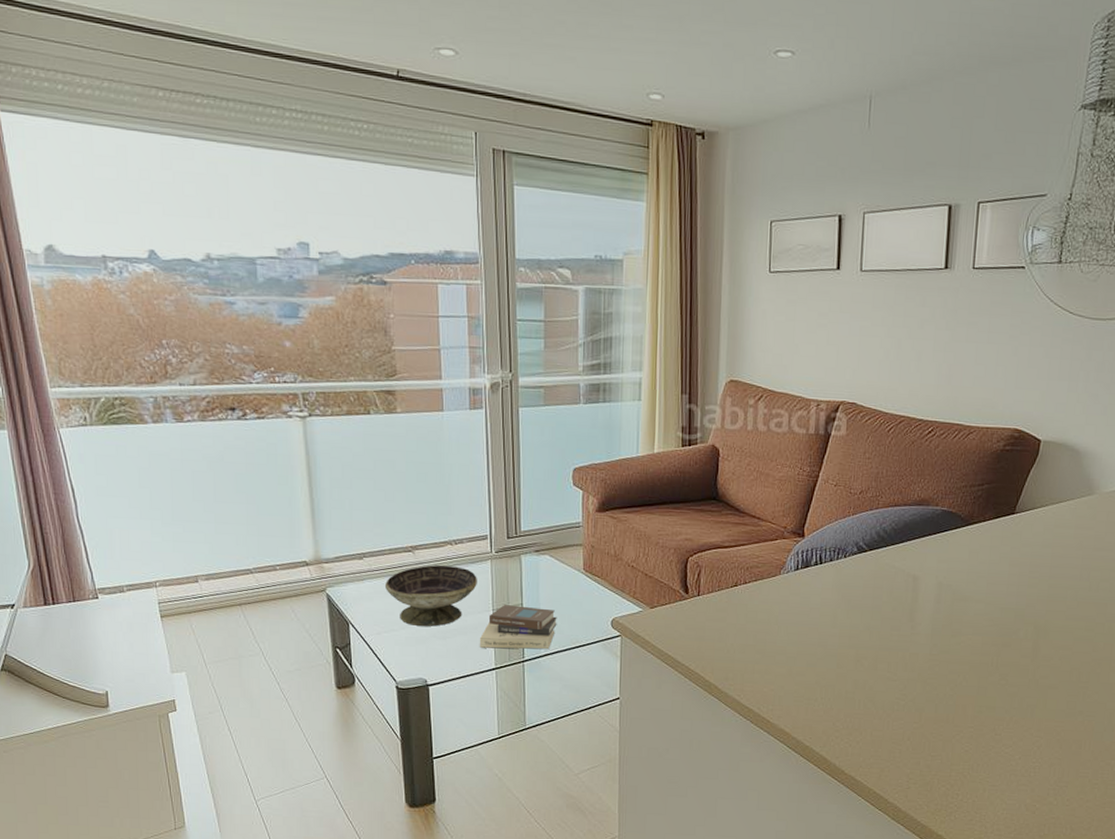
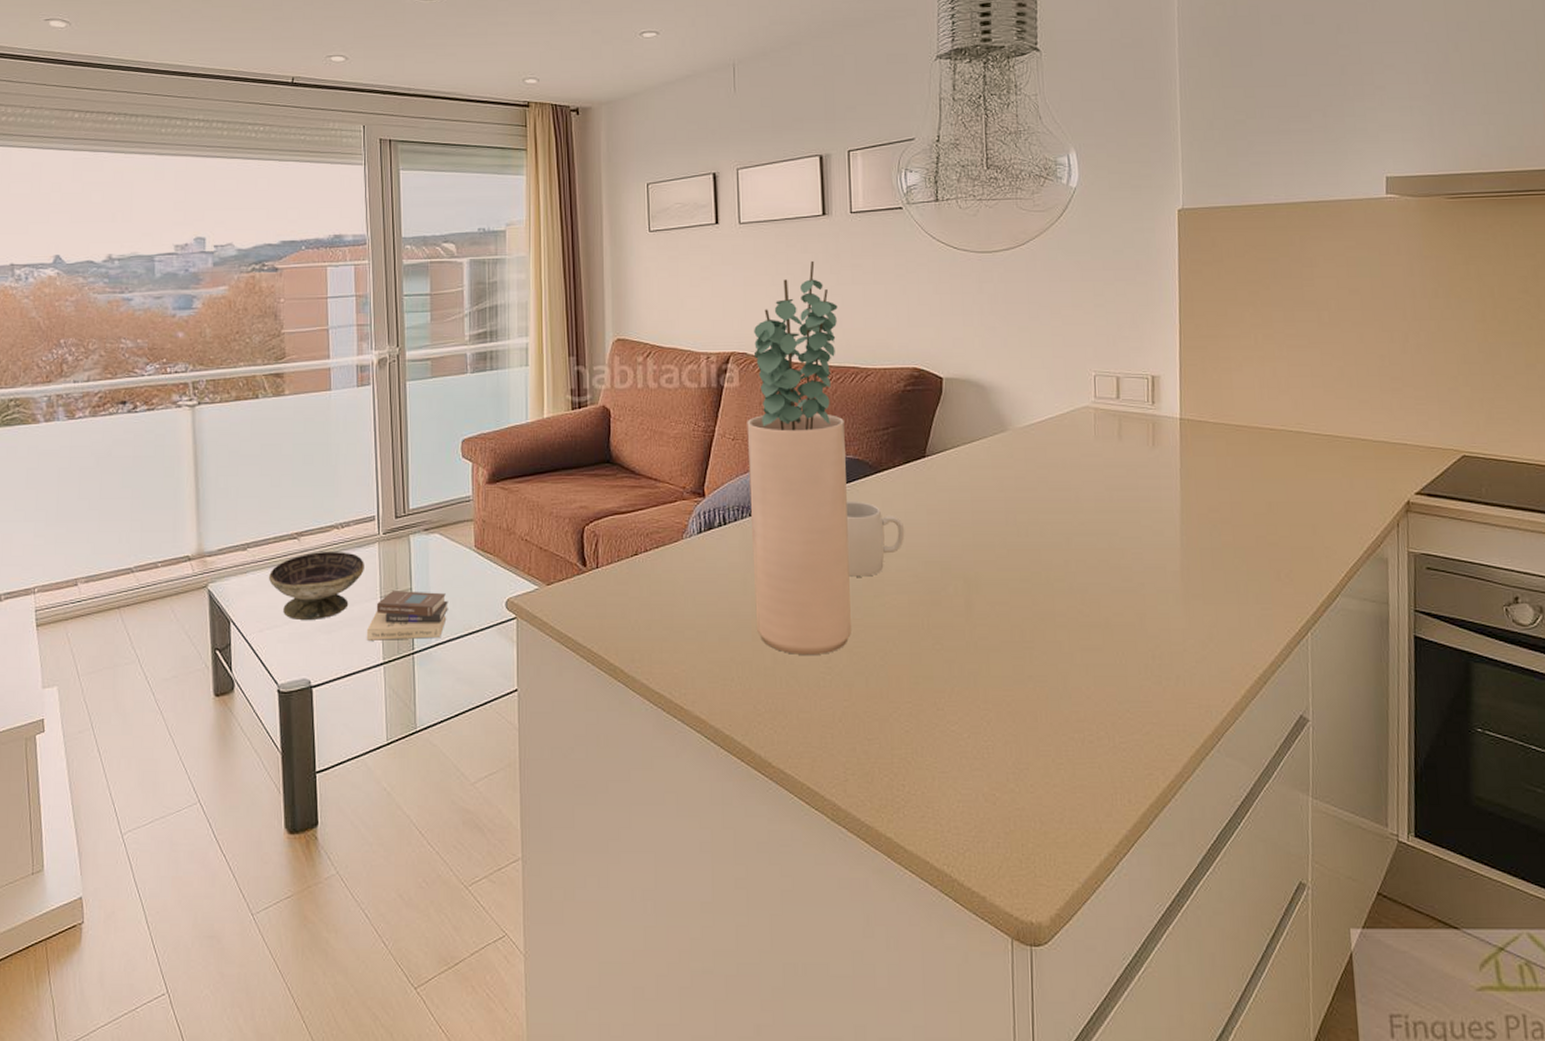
vase: none [841,315,949,684] -> present [747,260,851,656]
mug: none [930,549,987,618] -> present [845,500,905,577]

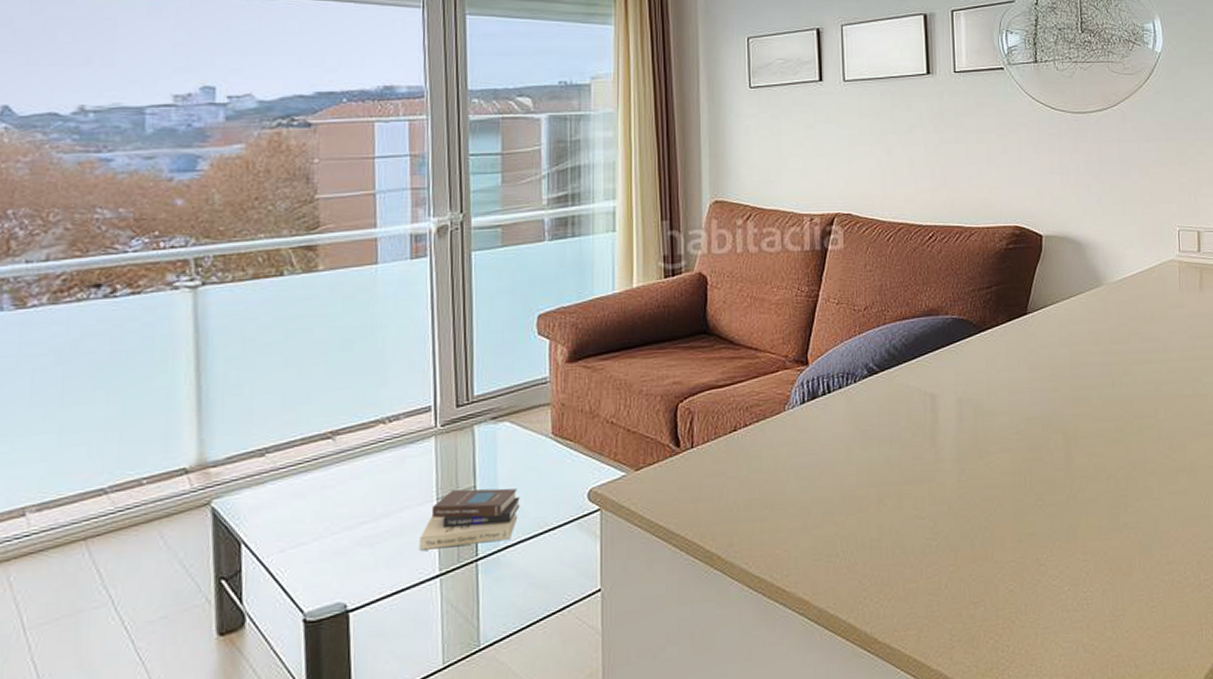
decorative bowl: present [268,552,364,619] -> none [292,450,417,534]
vase: present [747,260,851,656] -> none [852,119,957,523]
mug: present [845,500,905,577] -> none [950,361,1008,439]

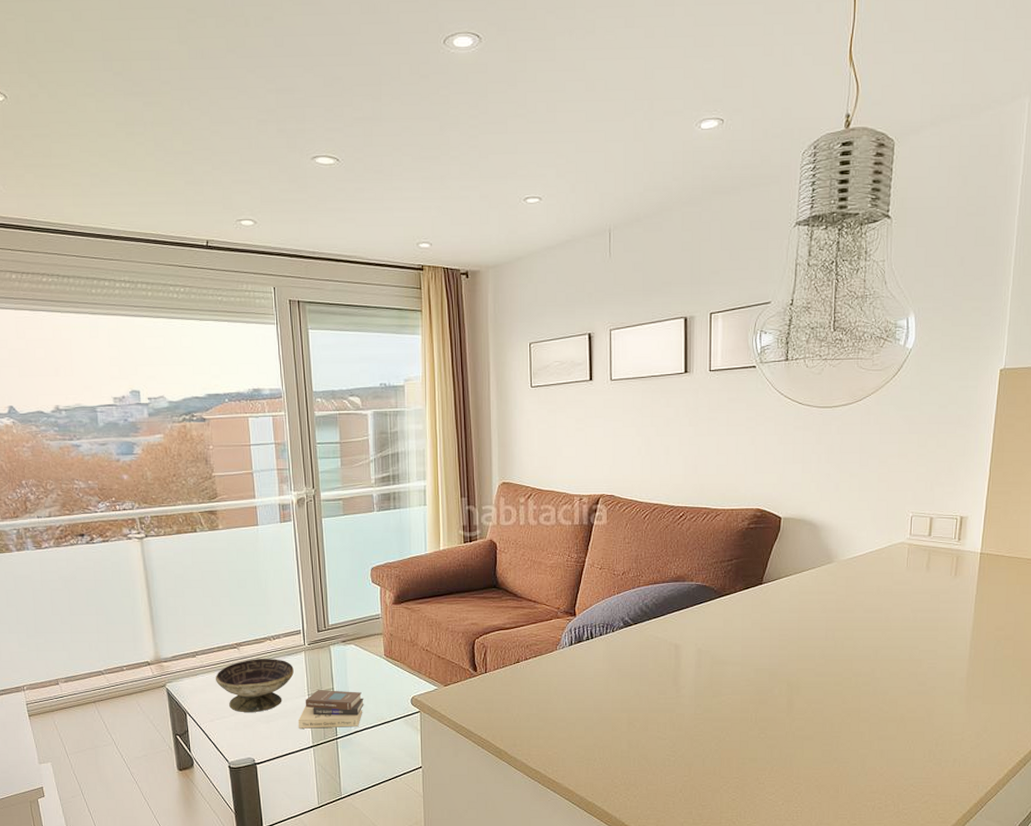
decorative bowl: none [292,450,417,534] -> present [215,659,294,712]

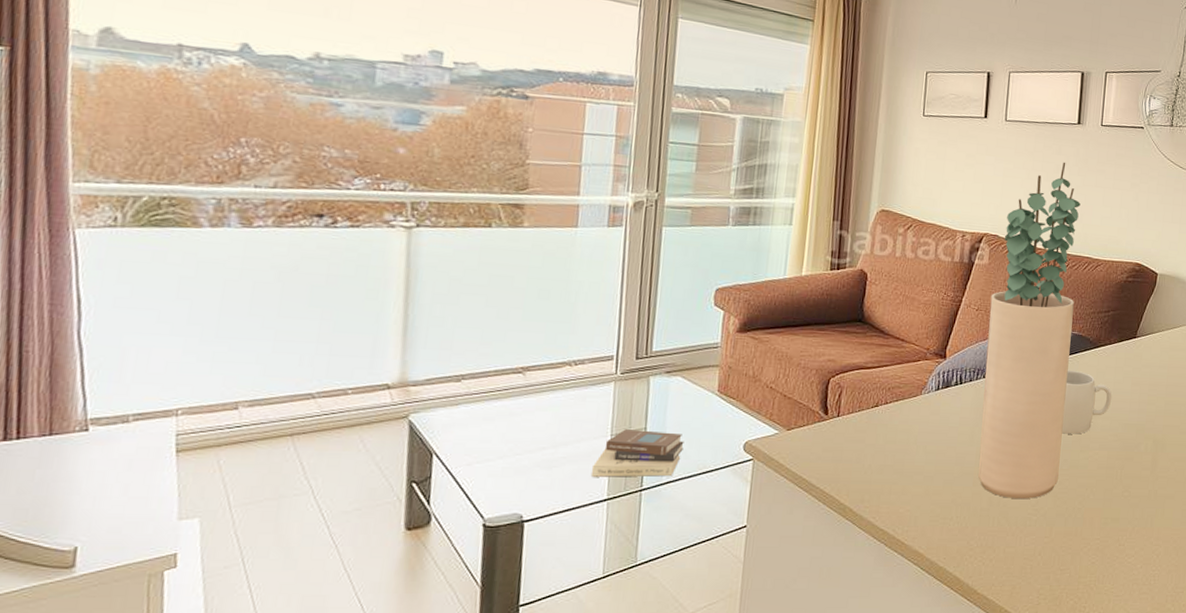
decorative bowl: present [215,659,294,712] -> none [483,387,597,455]
vase: none [612,414,695,742] -> present [978,162,1081,500]
mug: none [692,619,741,681] -> present [1061,370,1112,434]

